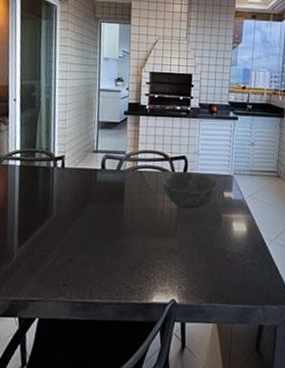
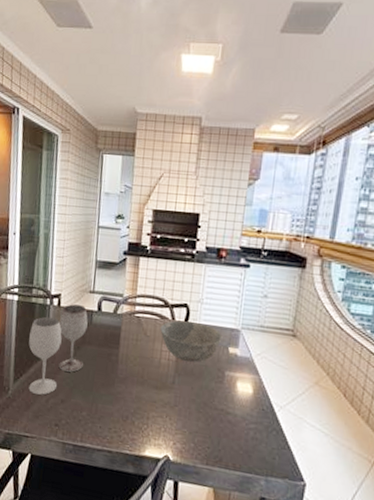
wineglass: none [33,165,93,258] -> present [28,304,88,395]

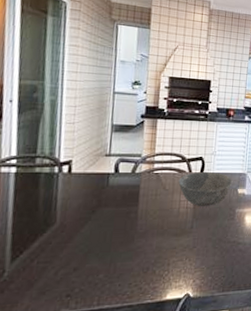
wineglass: present [28,304,88,395] -> none [31,169,104,270]

